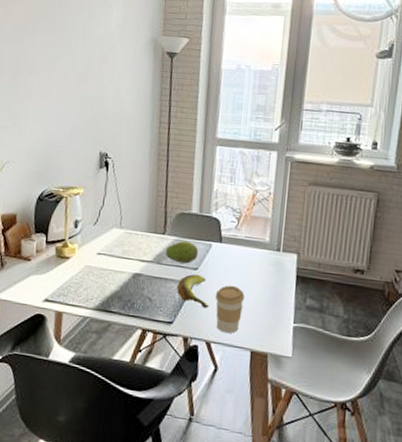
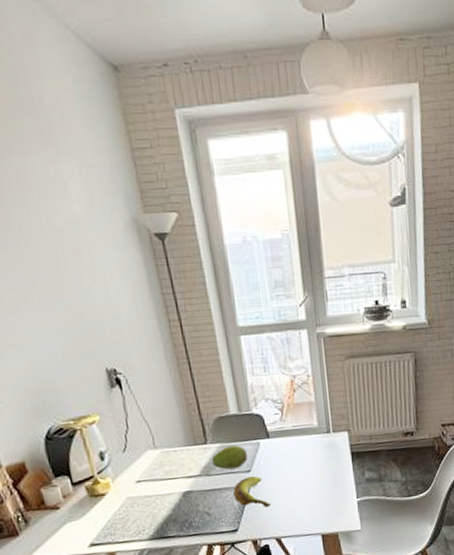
coffee cup: present [215,285,245,333] -> none [274,477,306,525]

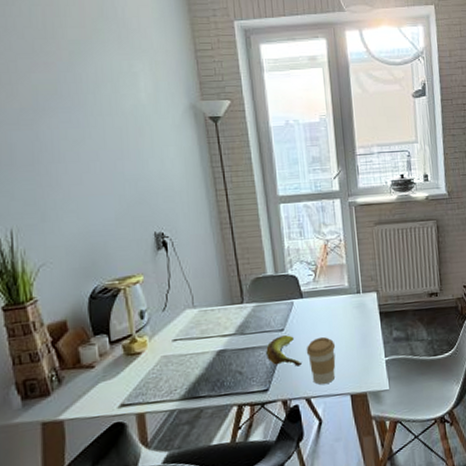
fruit: present [211,445,248,470] -> none [246,305,282,329]
coffee cup: none [274,477,306,525] -> present [306,336,336,385]

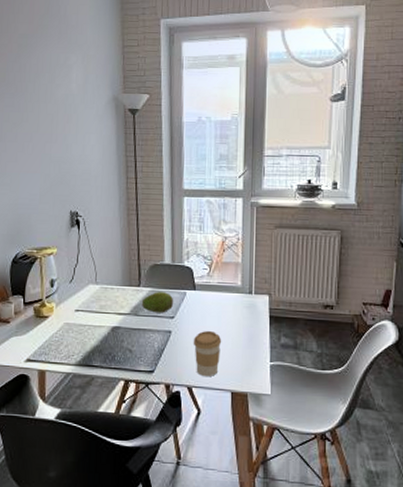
fruit: none [246,305,282,329] -> present [141,292,174,313]
banana: present [266,335,303,367] -> none [156,323,188,355]

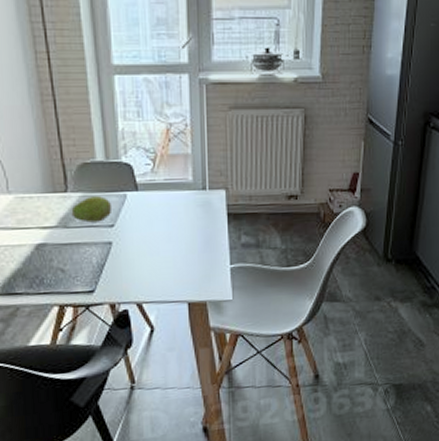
coffee cup: present [193,330,222,376] -> none [139,236,174,289]

